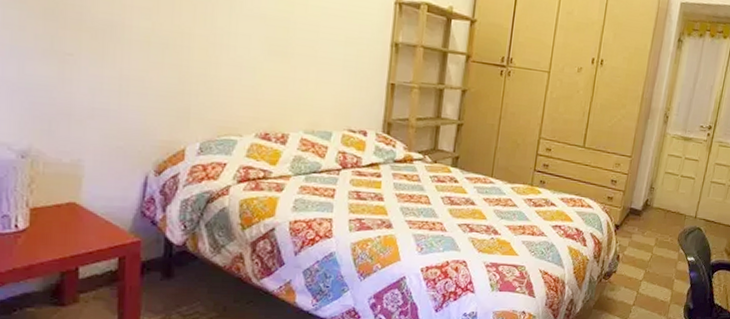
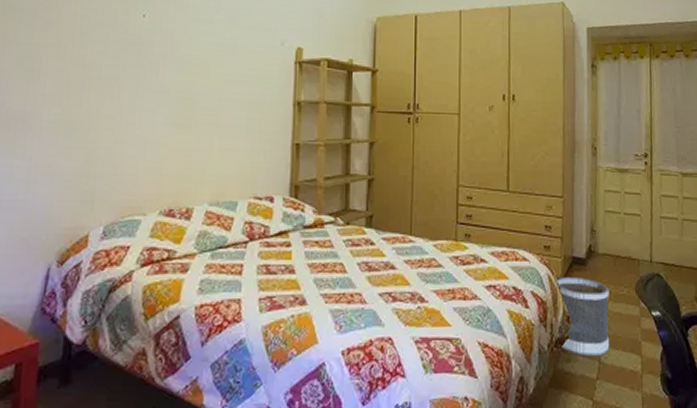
wastebasket: none [606,223,657,288] -> present [554,276,610,356]

